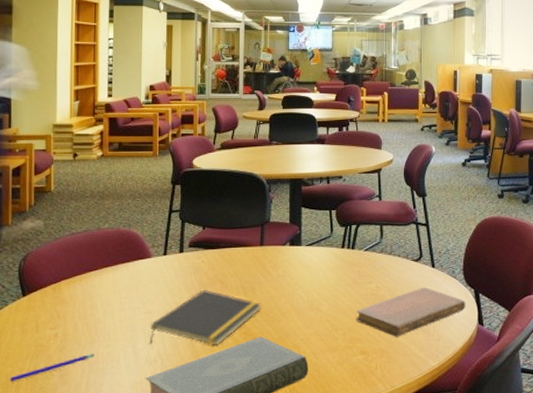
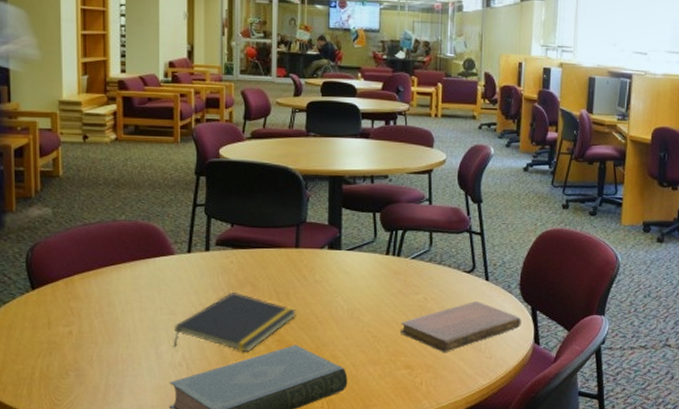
pen: present [9,353,95,383] -> none [20,353,113,380]

